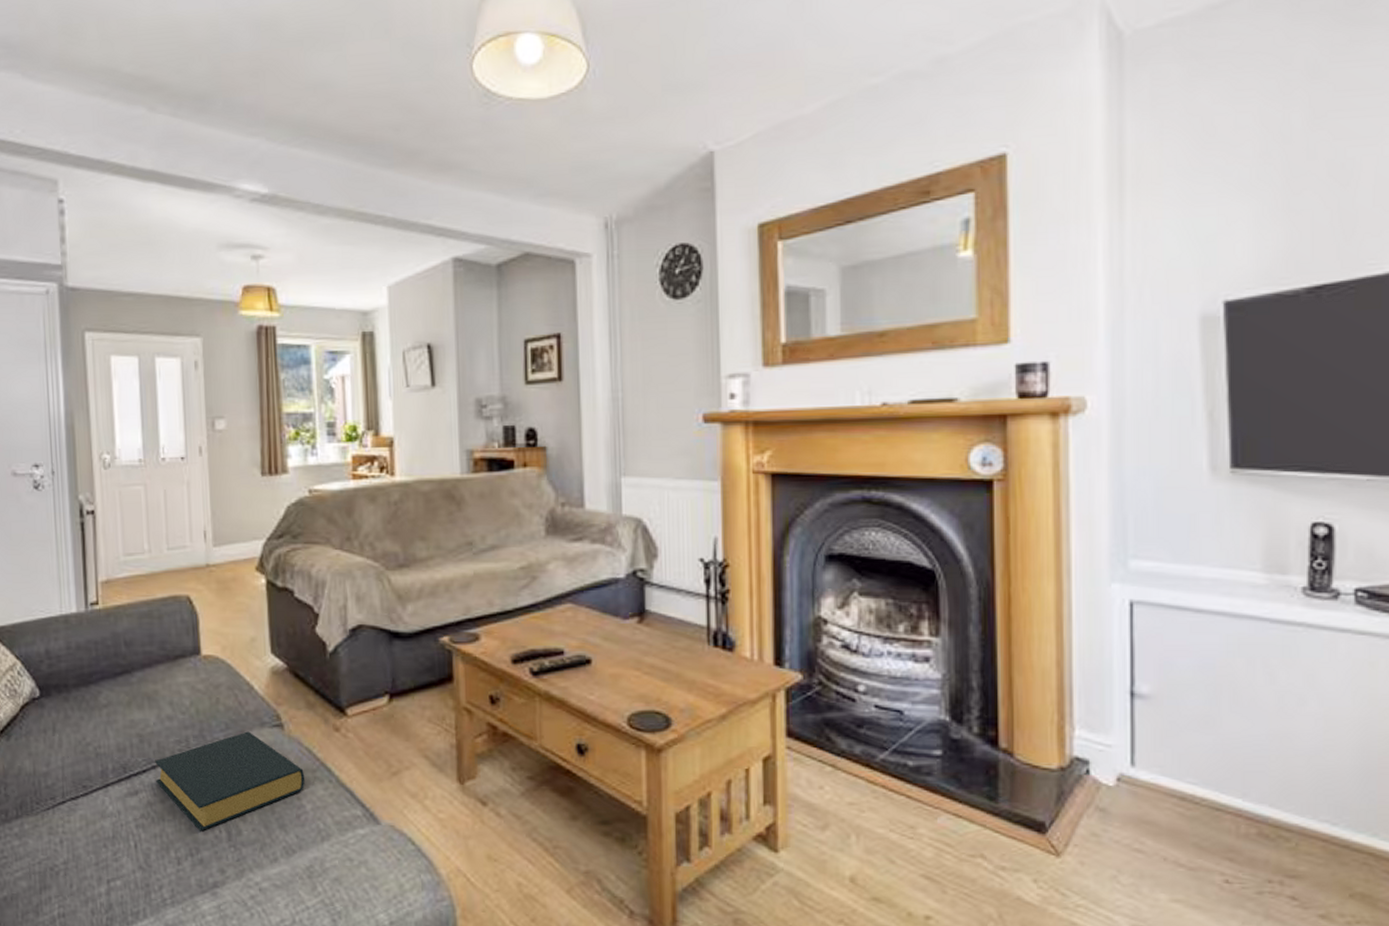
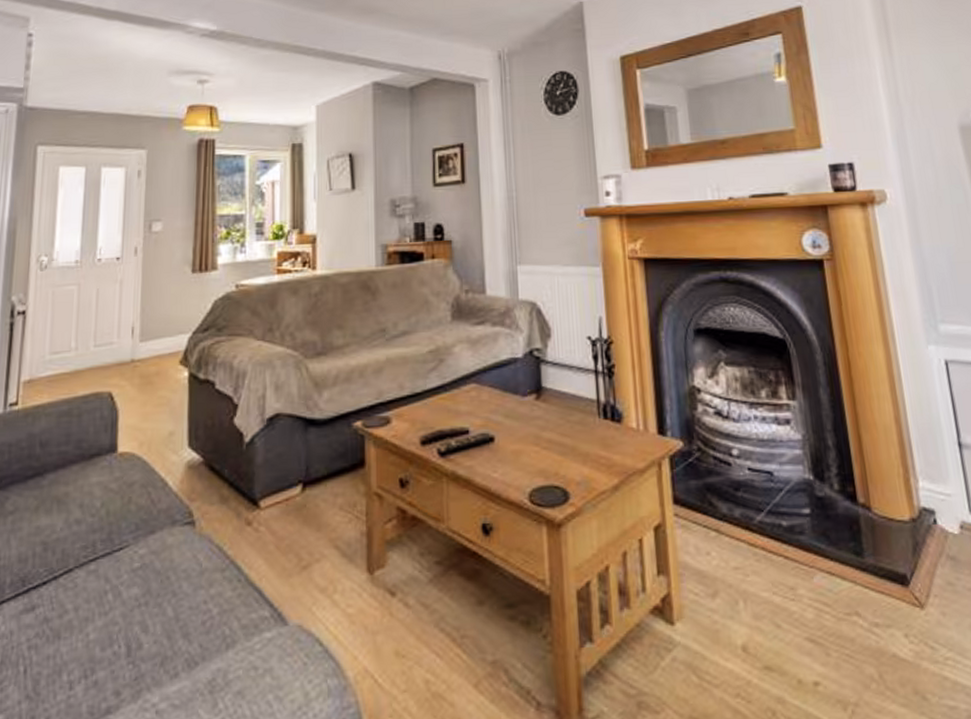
hardback book: present [155,731,305,832] -> none [55,531,214,648]

